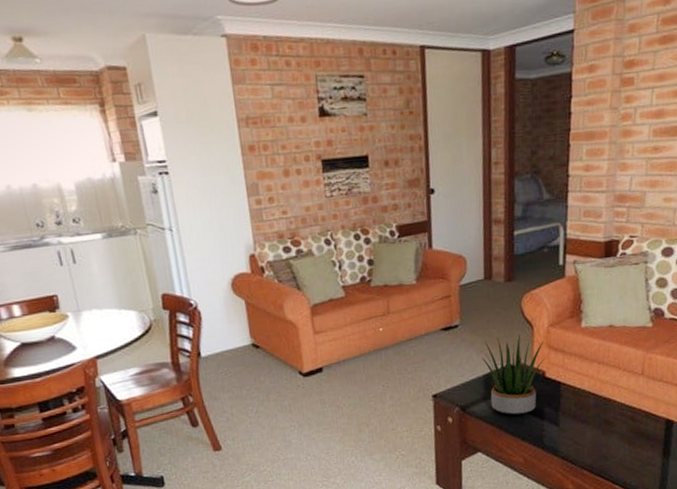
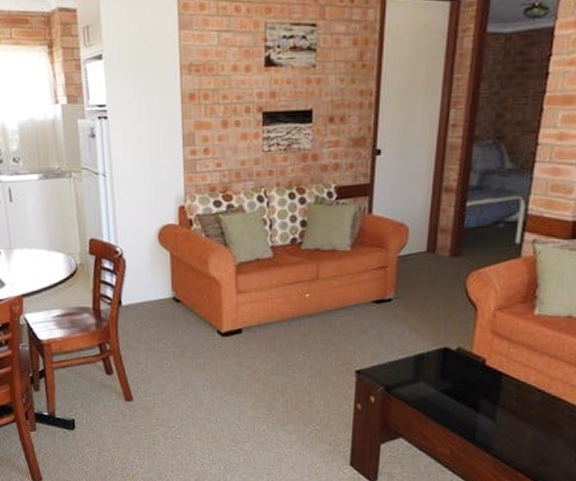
potted plant: present [481,334,545,416] -> none [414,316,488,404]

